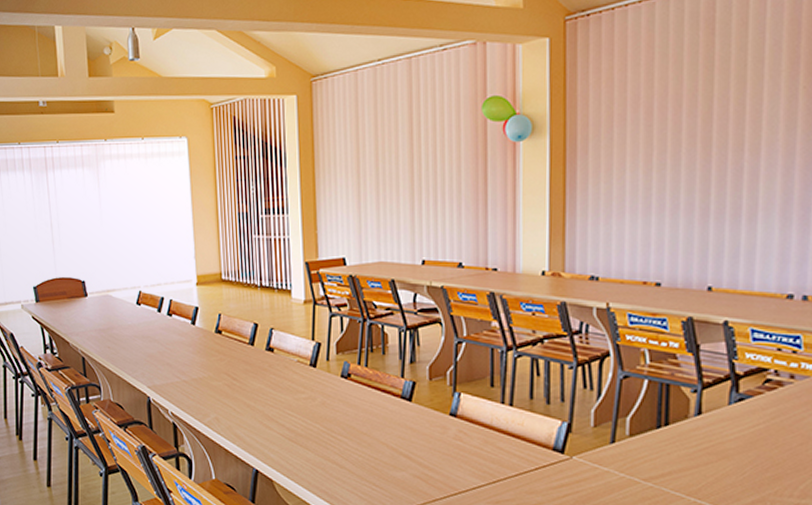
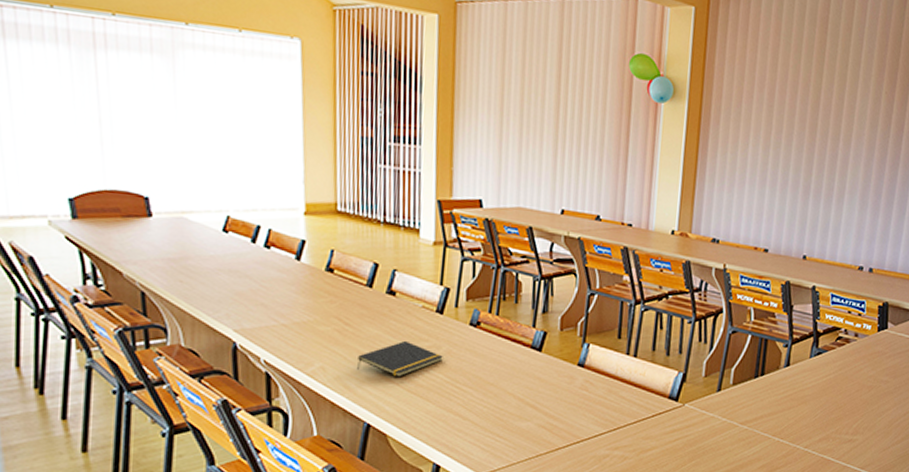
notepad: none [245,393,318,427] -> present [357,340,443,377]

